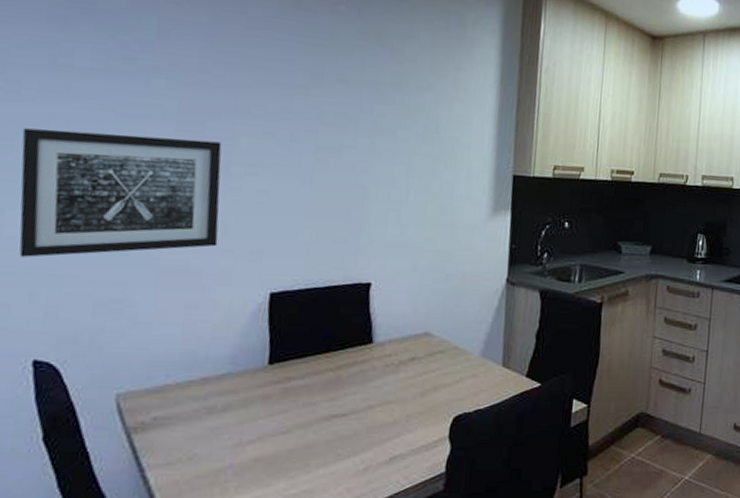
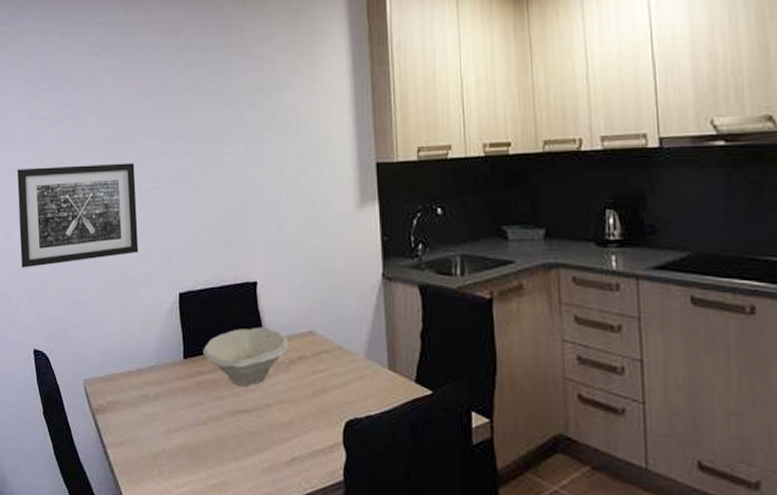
bowl: none [295,329,401,390] -> present [203,327,289,386]

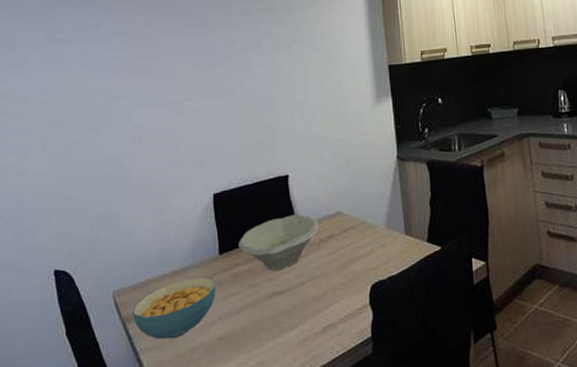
wall art: present [17,163,139,268] -> none [32,78,171,190]
cereal bowl: none [102,379,180,439] -> present [134,277,216,339]

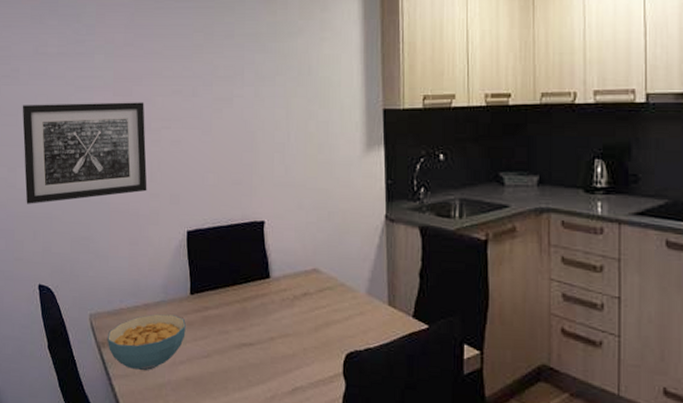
wall art: none [32,78,171,190] -> present [22,102,147,204]
bowl: present [238,214,319,271] -> none [210,264,294,321]

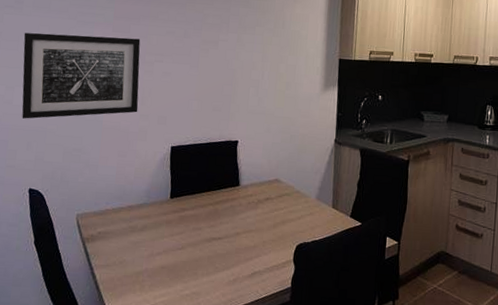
cereal bowl: present [108,314,186,371] -> none [92,214,165,262]

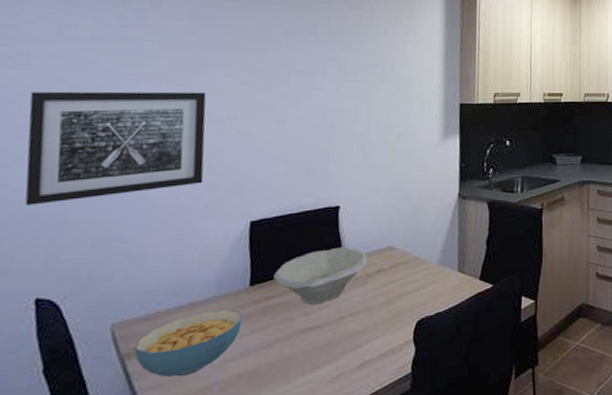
cereal bowl: none [92,214,165,262] -> present [135,310,242,377]
bowl: none [187,175,259,220] -> present [274,247,368,304]

